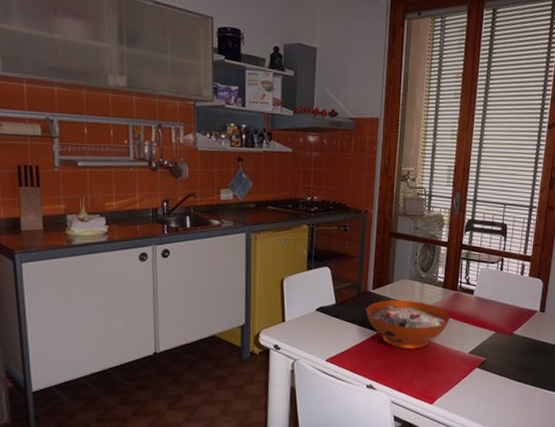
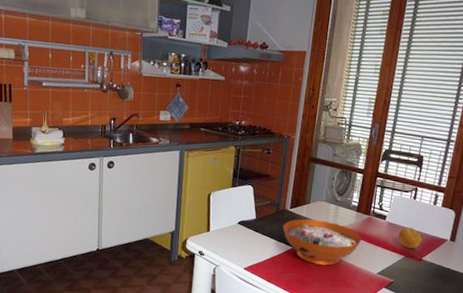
fruit: none [487,300,512,323] -> present [398,226,422,249]

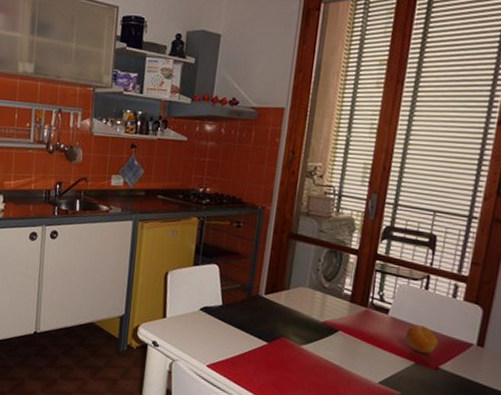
decorative bowl: present [283,219,362,266] -> none [255,308,358,369]

